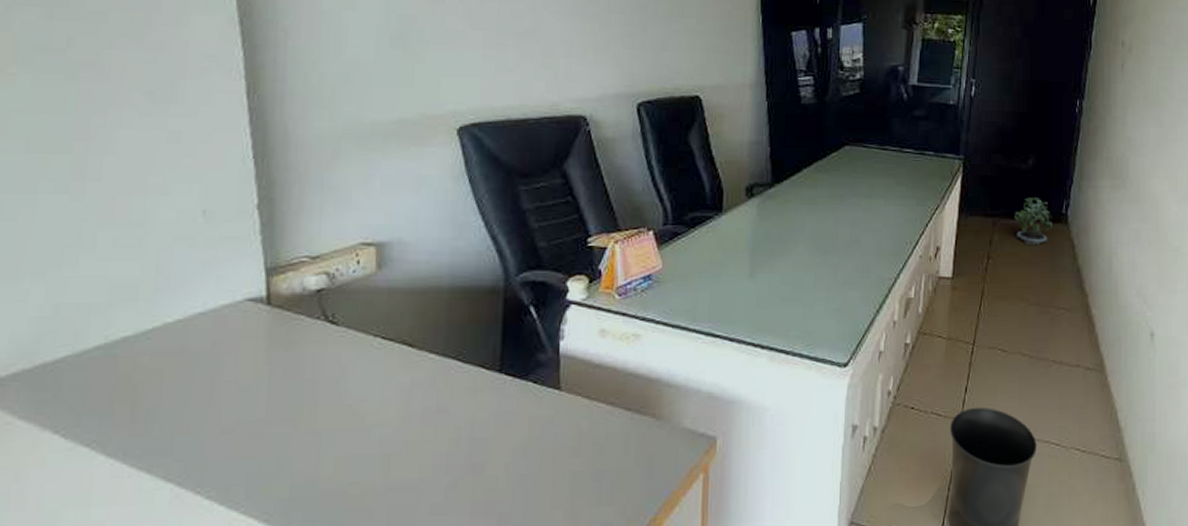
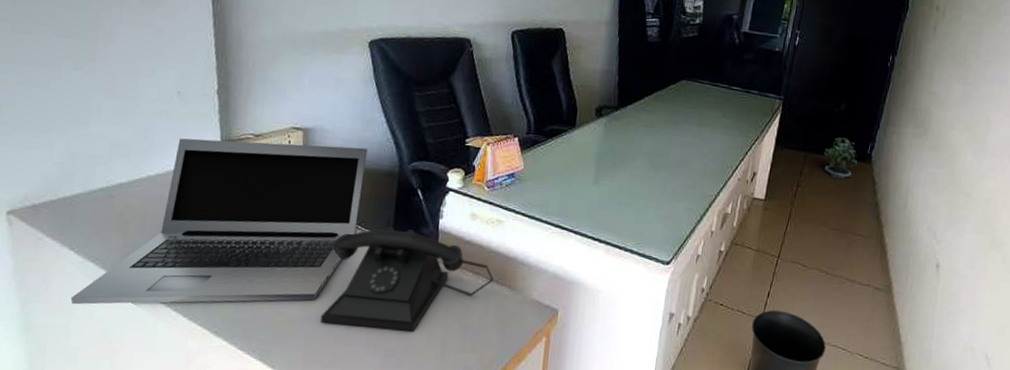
laptop: none [55,261,462,508] -> present [70,138,368,305]
telephone: none [409,357,633,491] -> present [320,226,494,332]

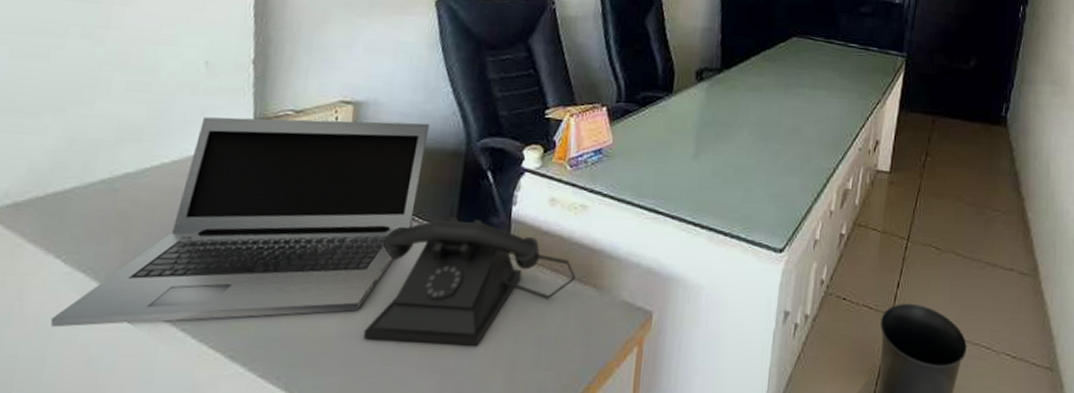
potted plant: present [823,137,858,180] -> none [954,98,992,147]

